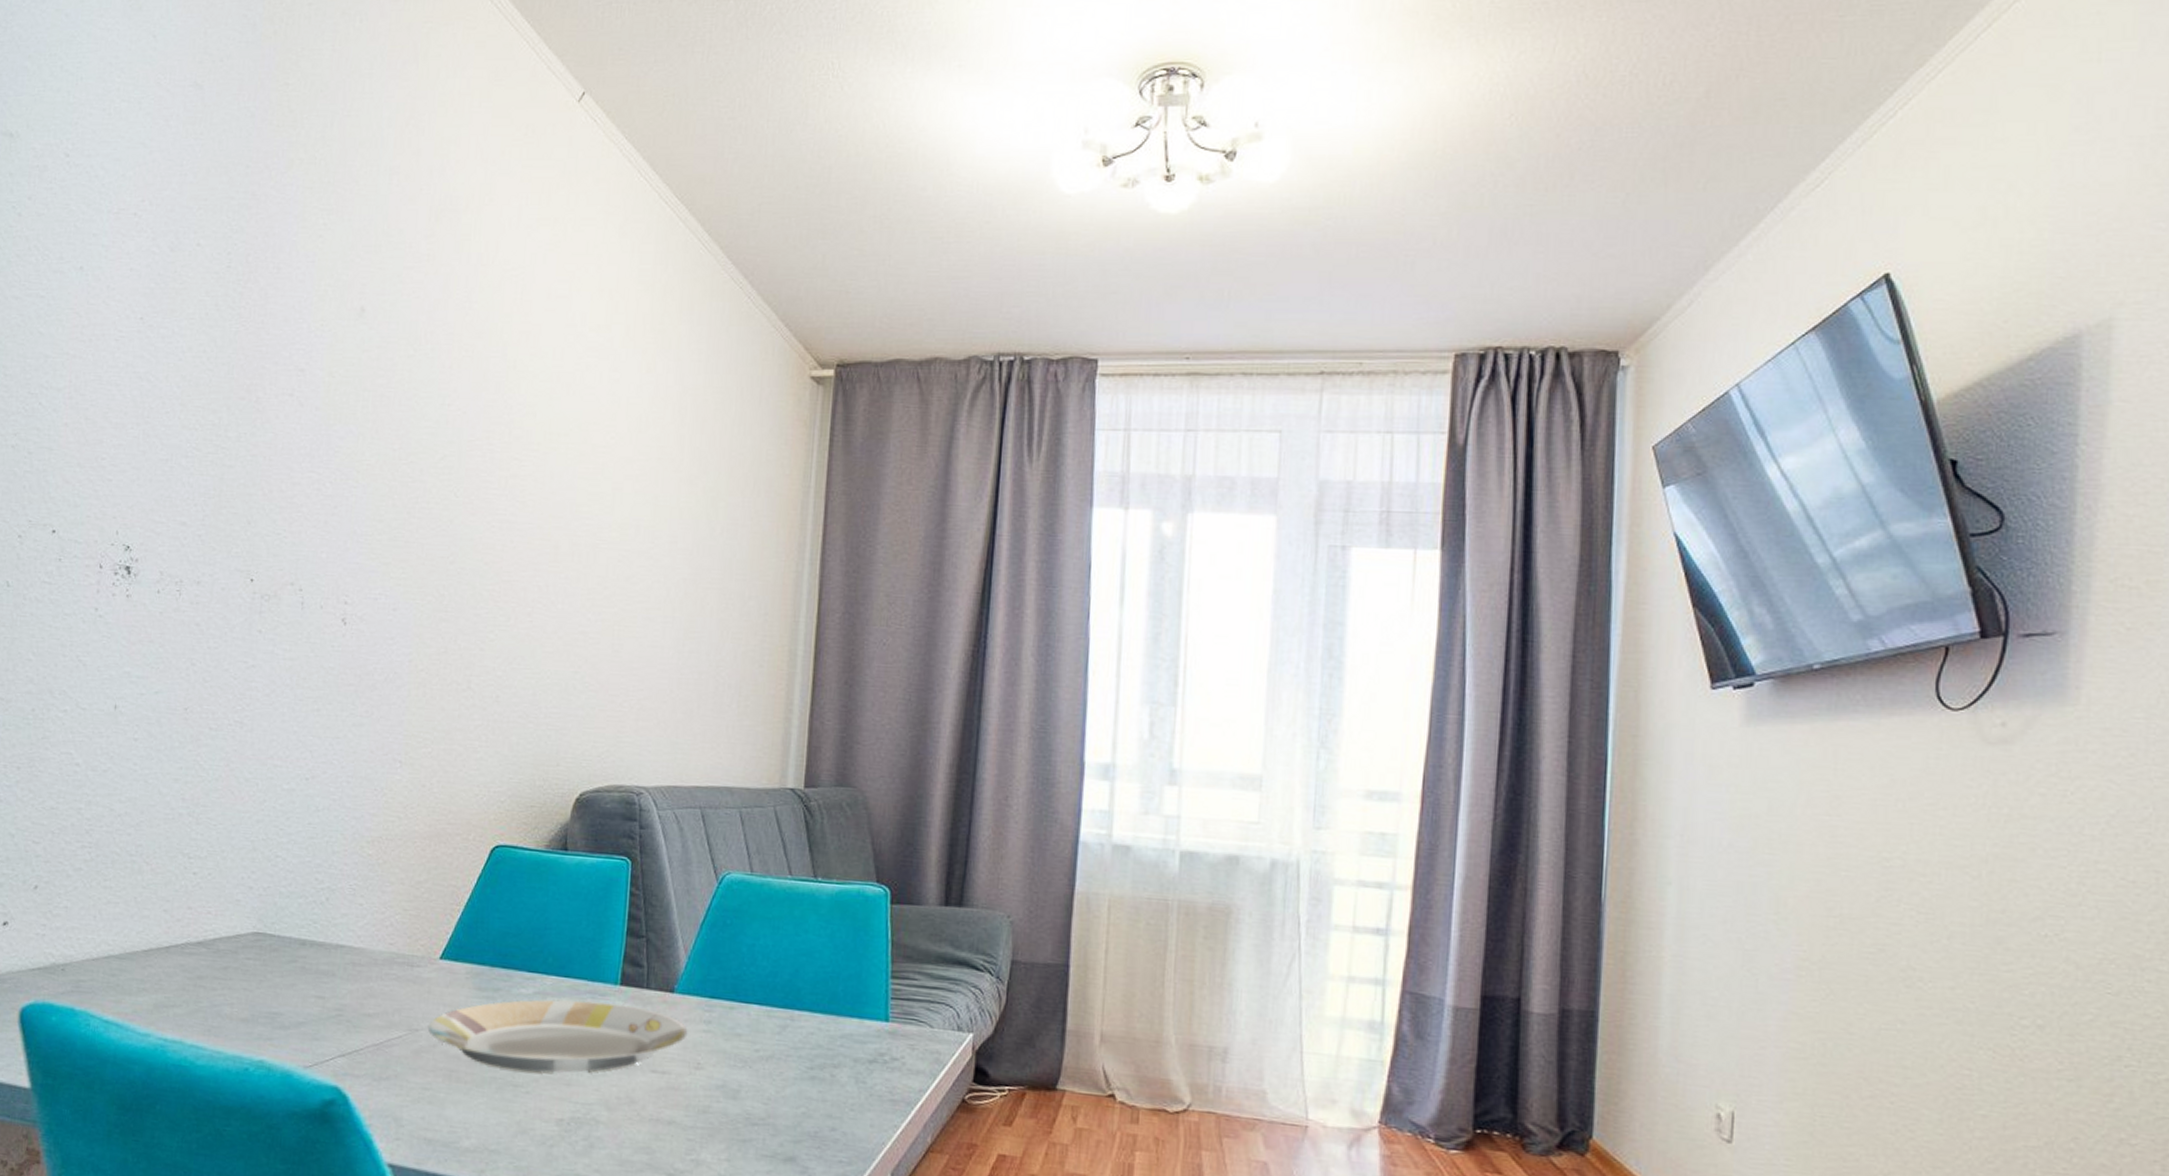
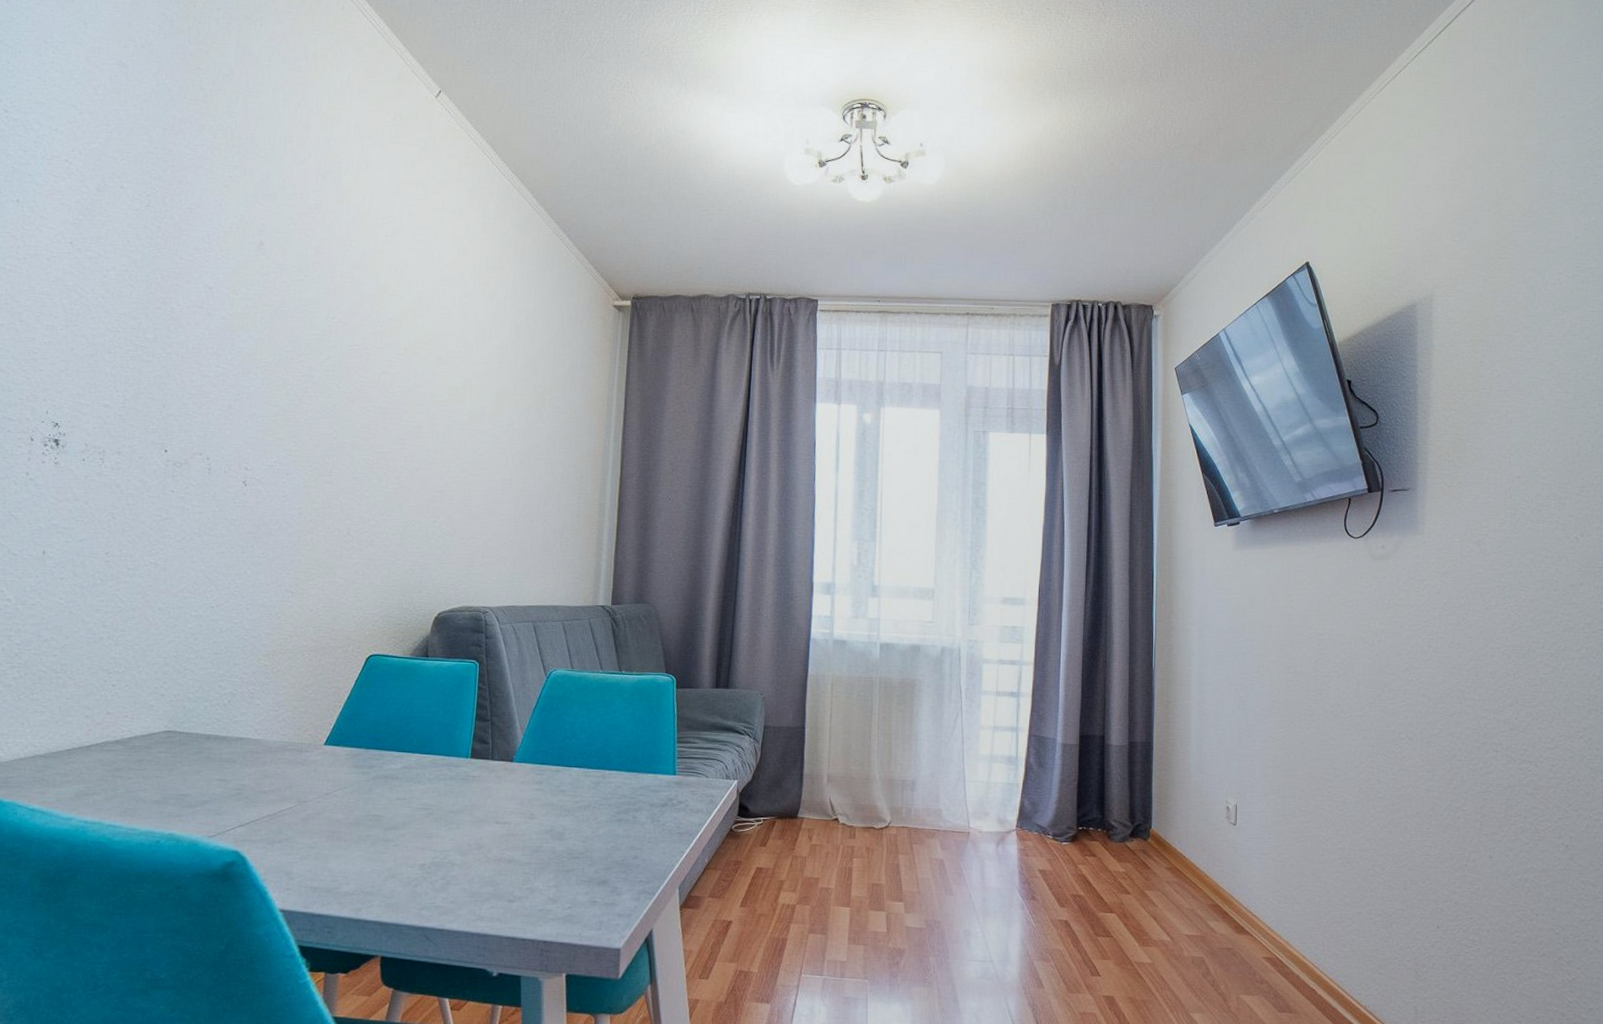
plate: present [427,999,688,1073] -> none [313,771,524,829]

